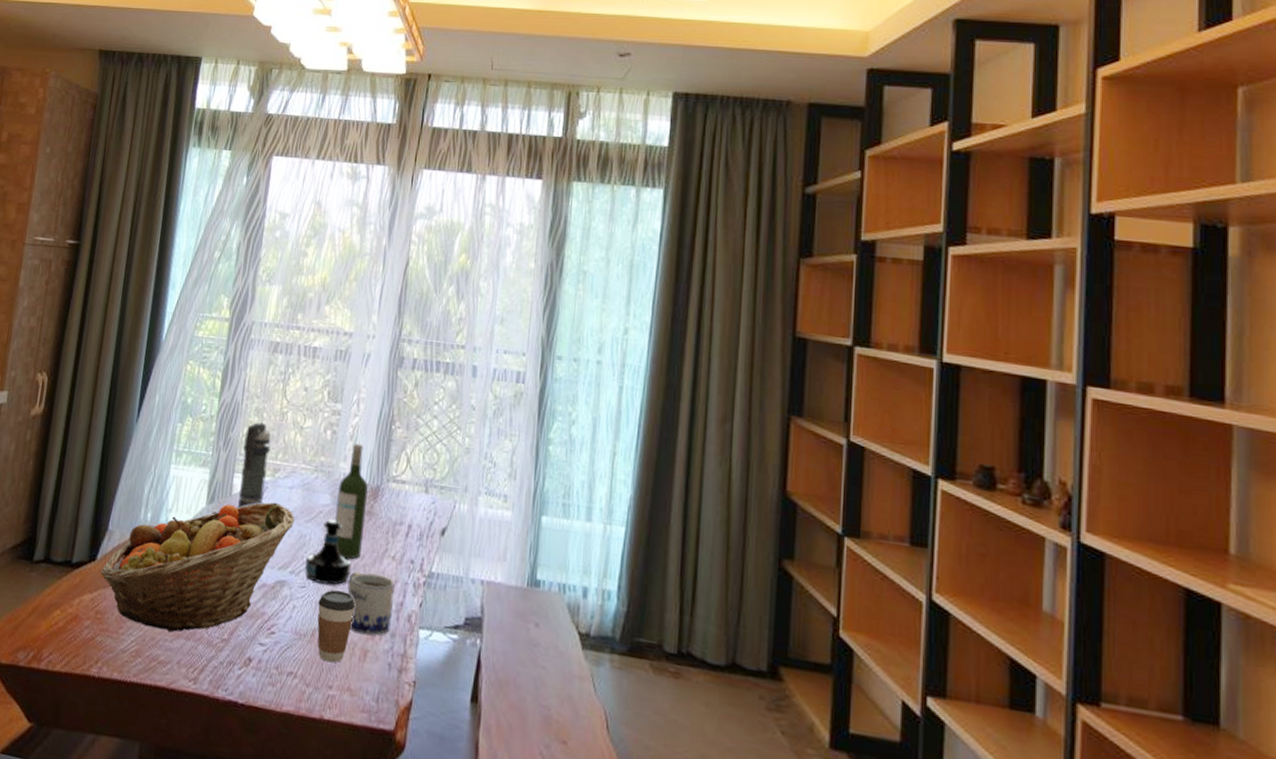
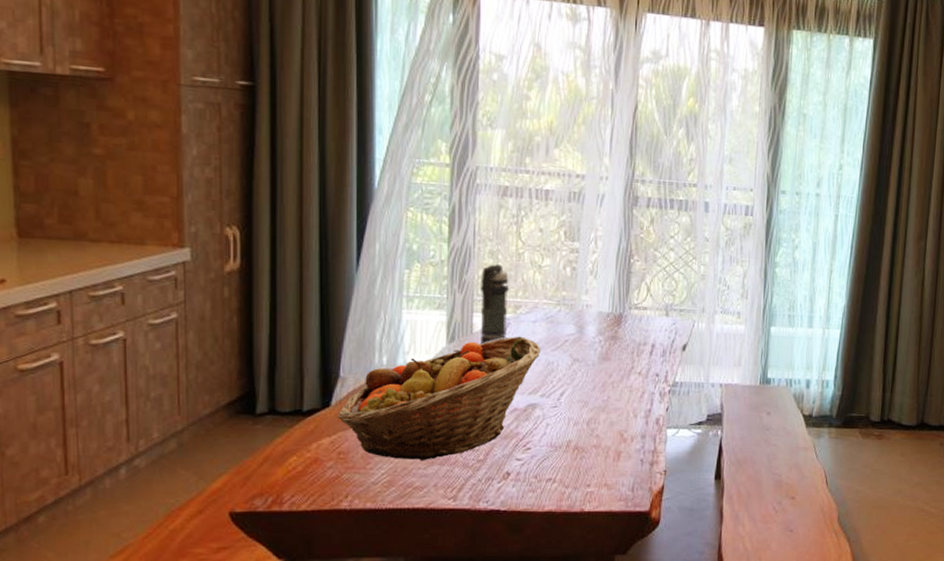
tequila bottle: present [305,519,352,585] -> none [555,346,600,402]
coffee cup: present [317,589,356,663] -> none [570,406,607,466]
wine bottle: present [335,443,368,560] -> none [581,277,611,379]
mug: present [347,571,395,636] -> none [598,388,642,440]

